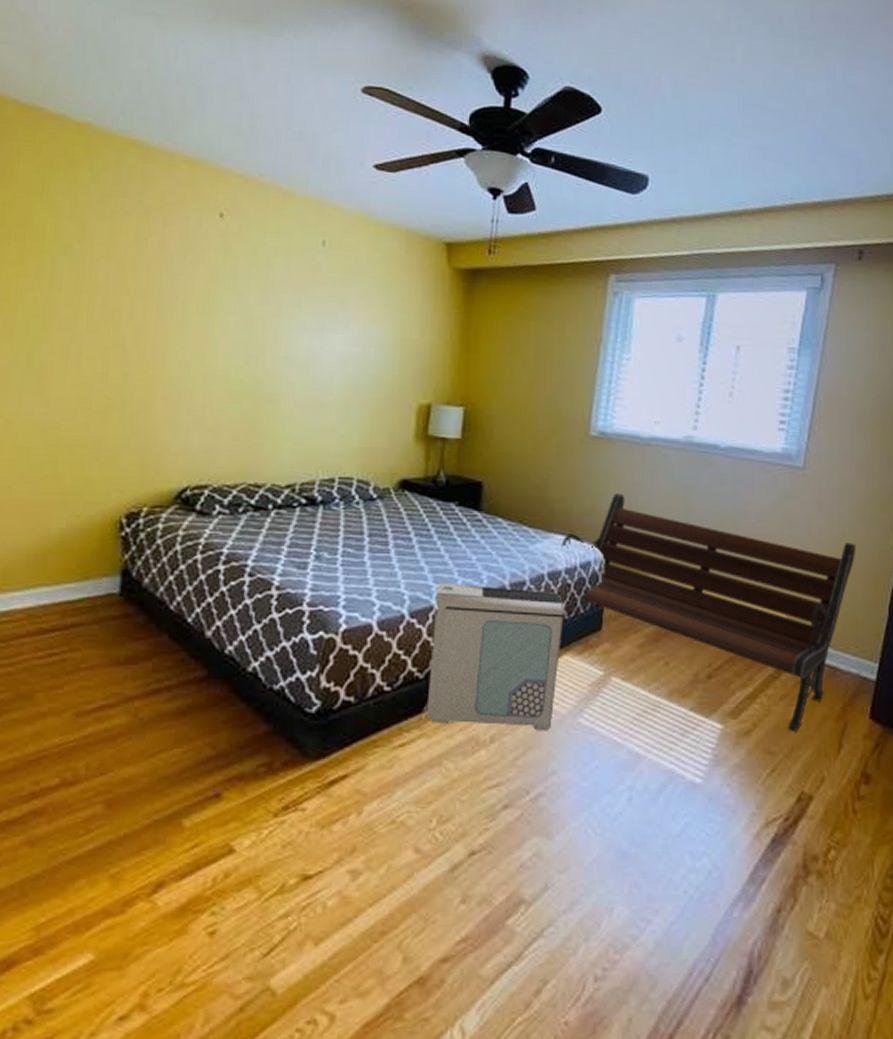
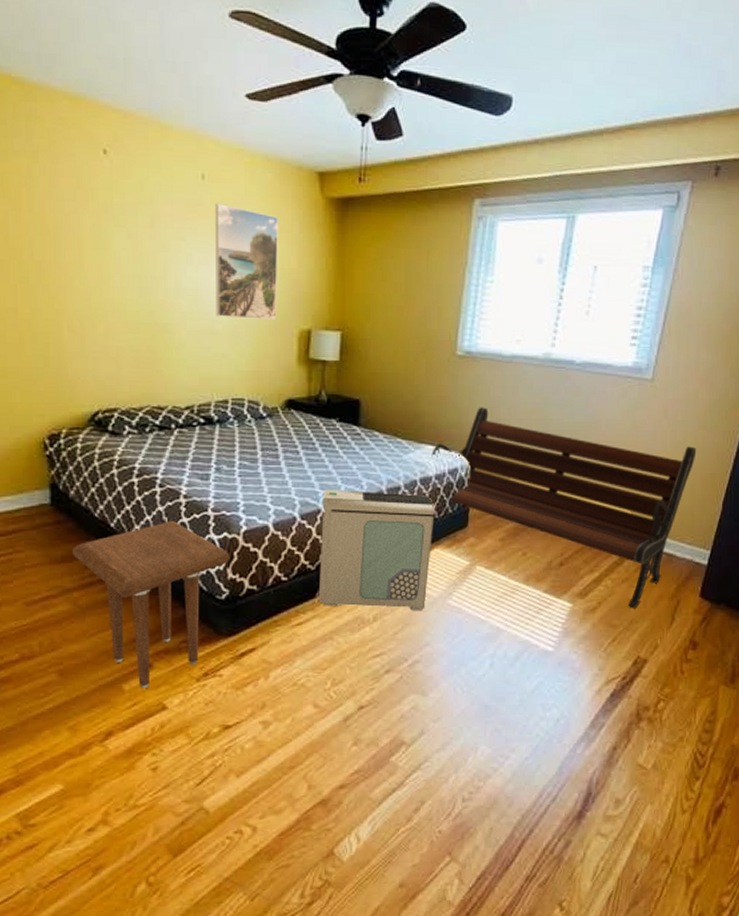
side table: none [139,615,325,826] -> present [72,520,230,689]
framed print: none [328,270,401,392] -> present [215,202,278,319]

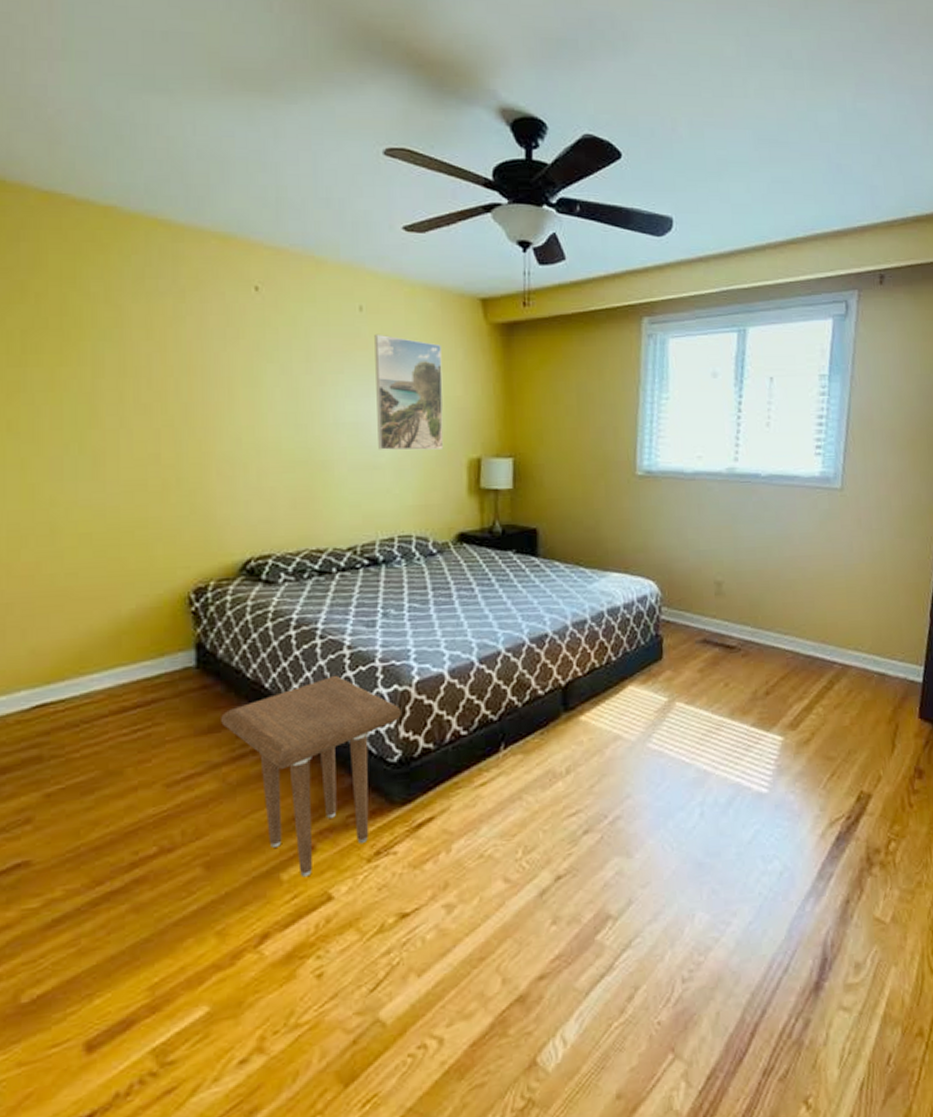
air purifier: present [318,489,435,611] -> none [502,627,626,761]
bench: present [425,407,697,609] -> none [614,528,896,737]

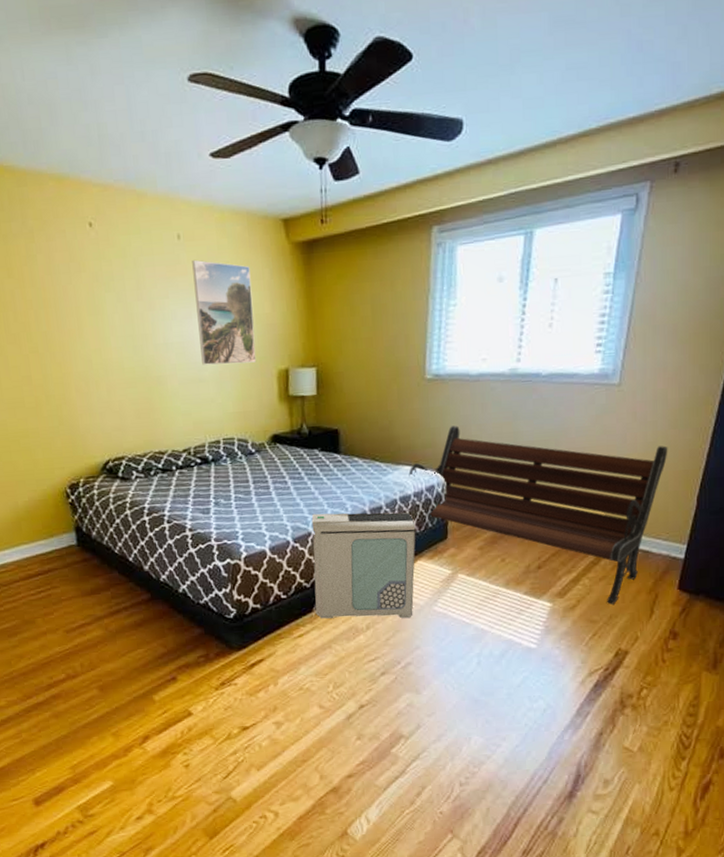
side table: present [221,675,401,878] -> none [99,551,234,699]
air purifier: none [502,627,626,761] -> present [311,512,416,619]
bench: none [614,528,896,737] -> present [406,426,668,605]

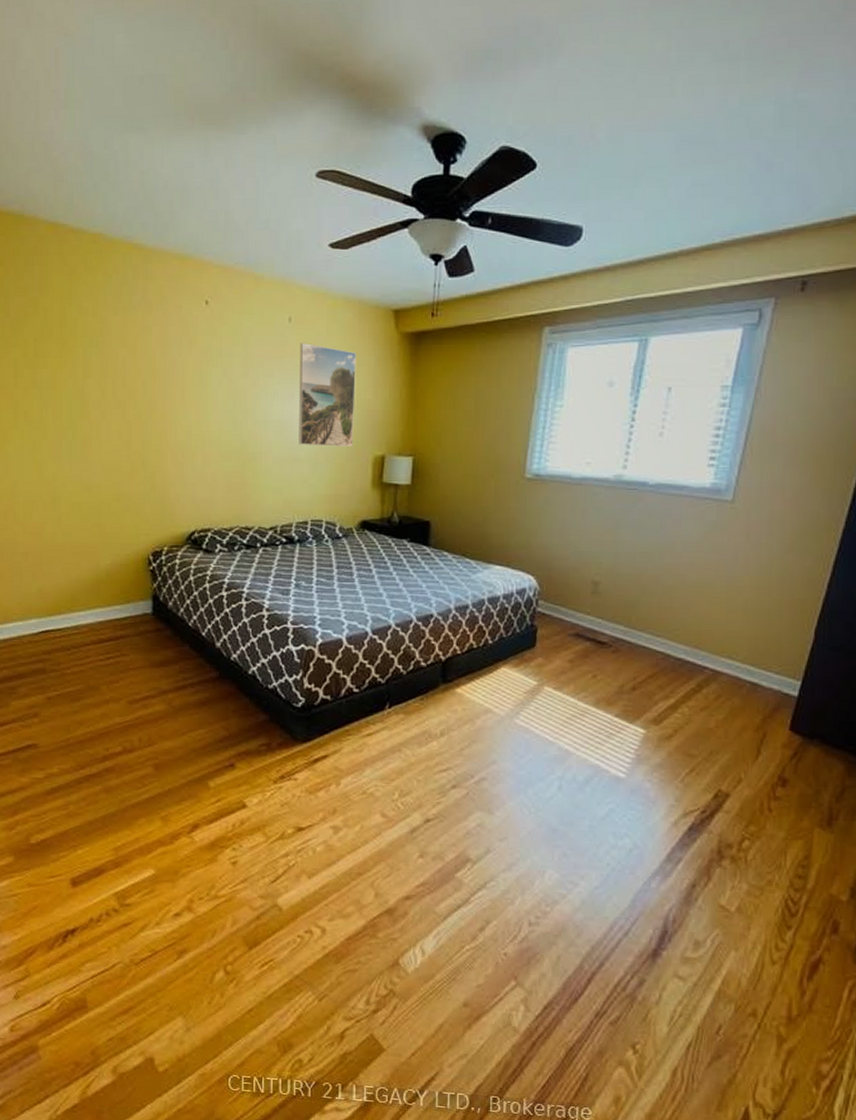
air purifier: present [311,512,416,619] -> none [387,606,502,729]
bench: present [406,426,668,605] -> none [493,529,784,739]

